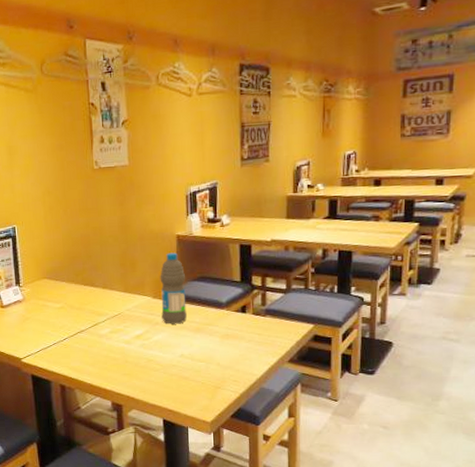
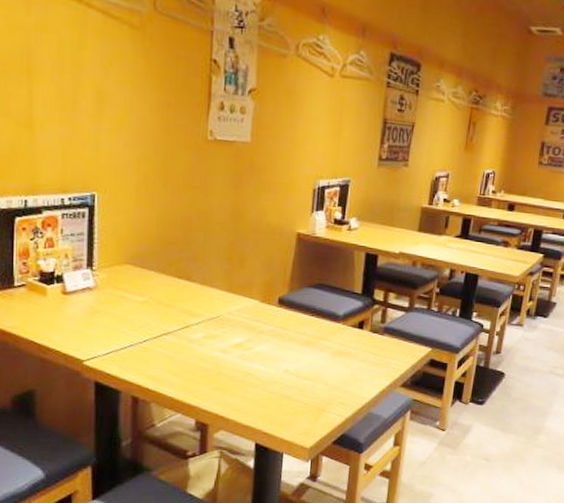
water bottle: present [160,252,187,324] -> none [268,252,301,335]

